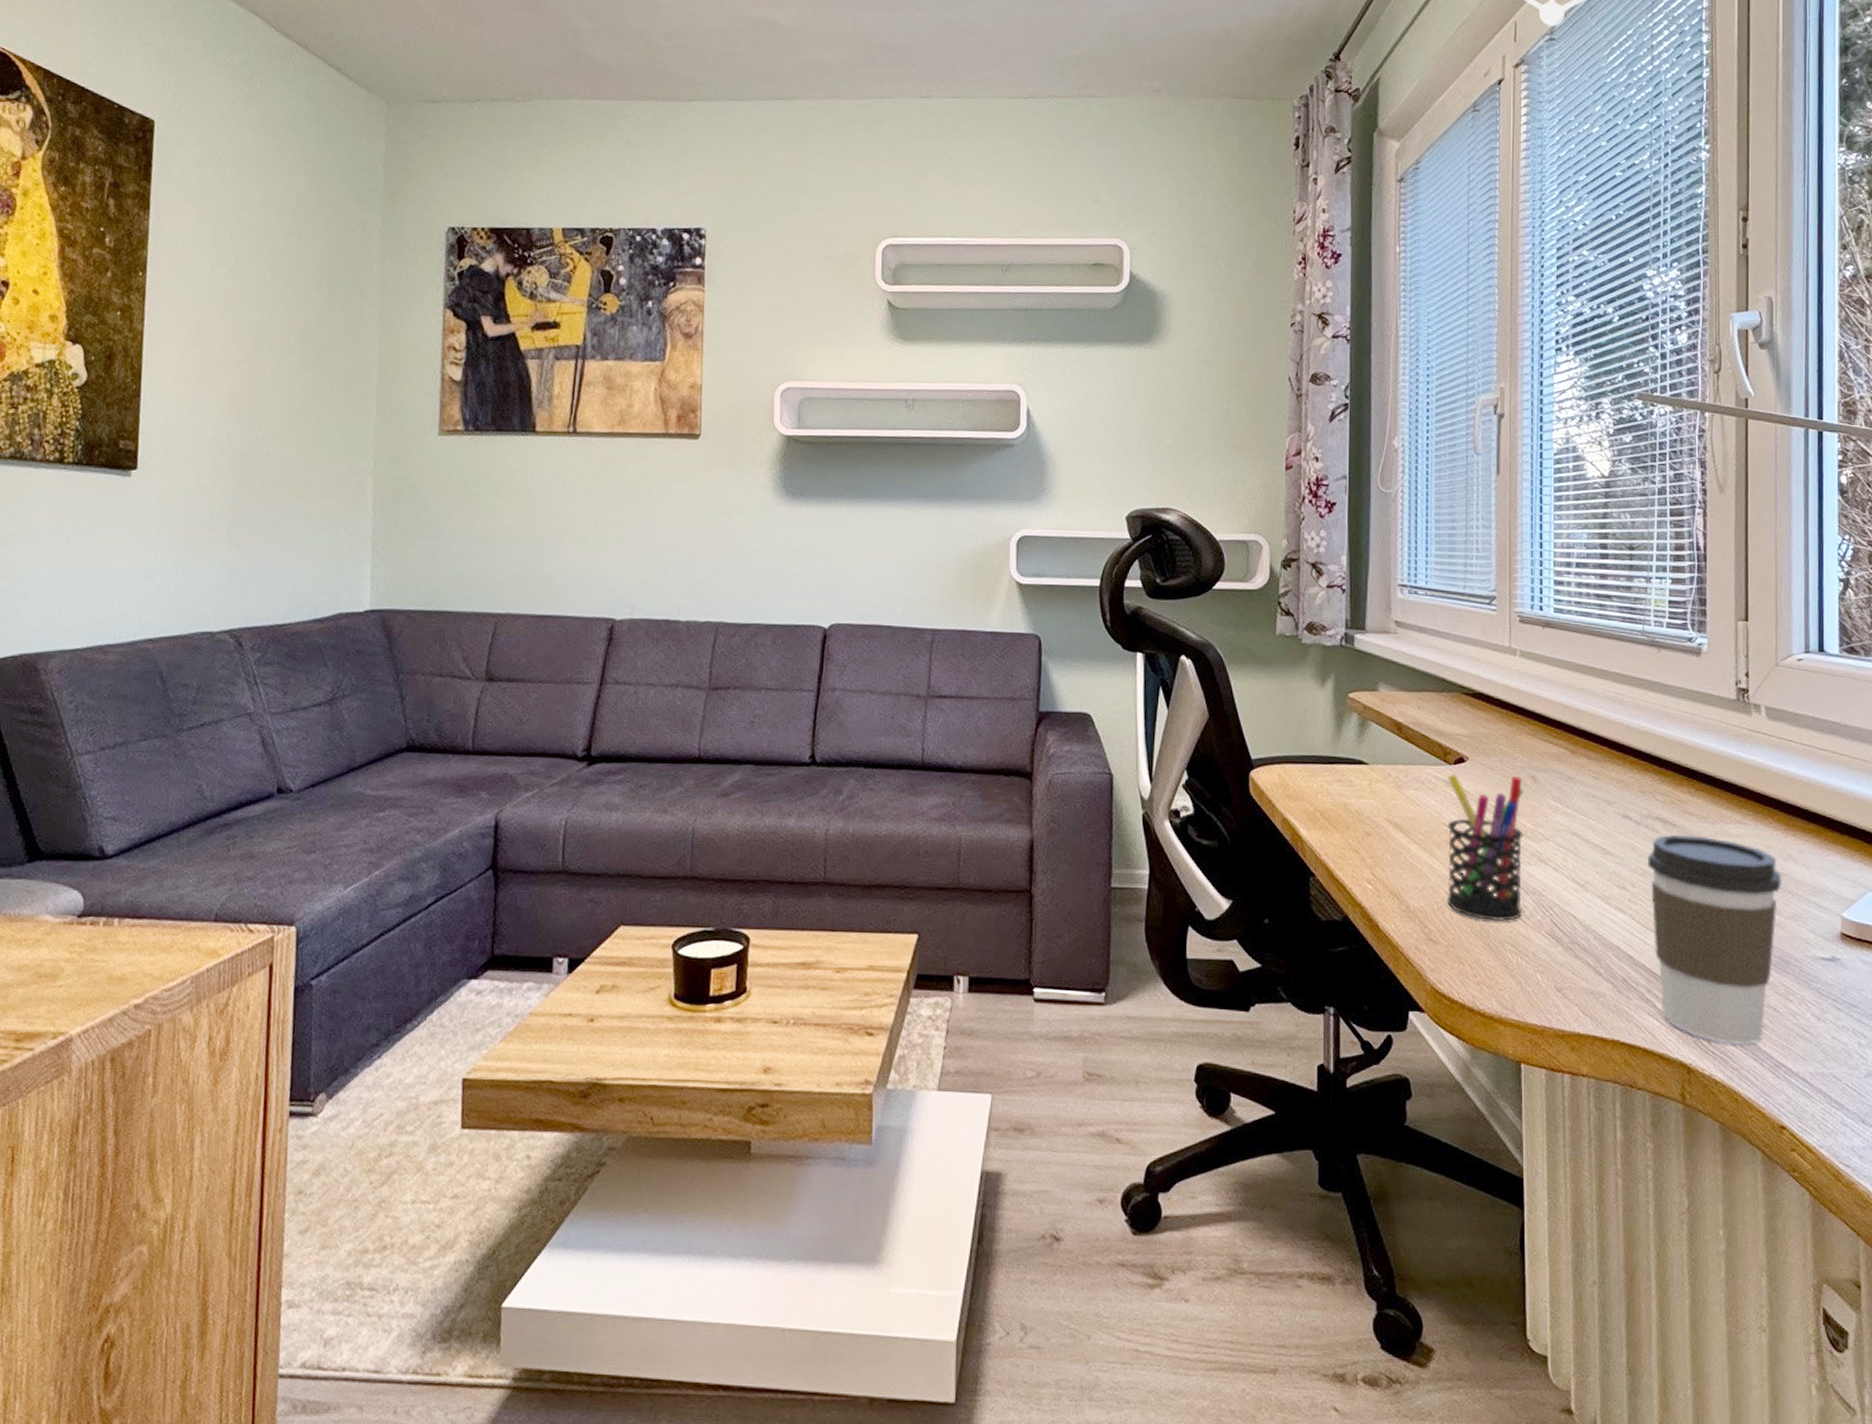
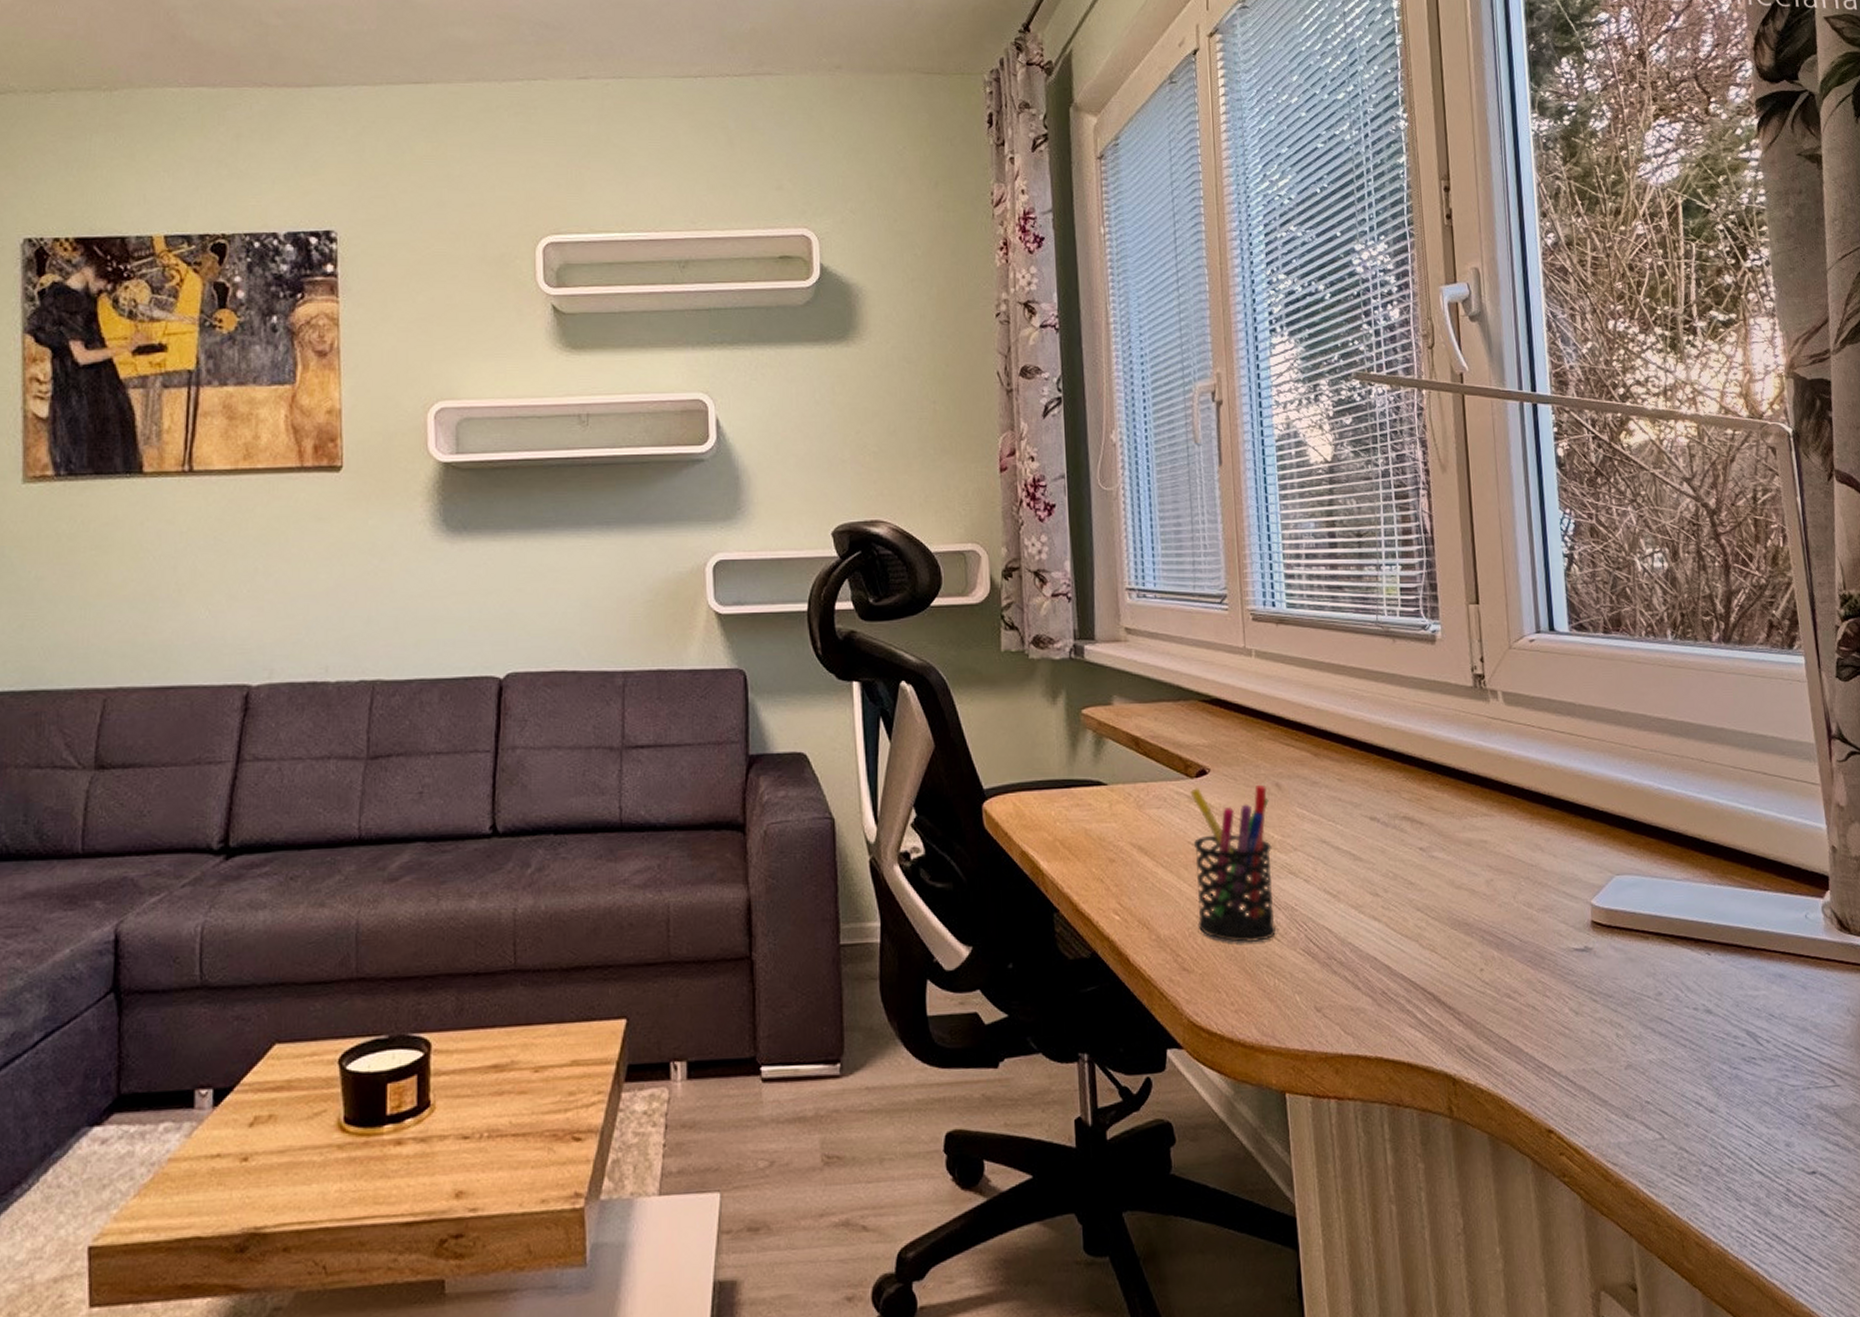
coffee cup: present [1648,834,1783,1045] -> none [1398,832,1532,1049]

